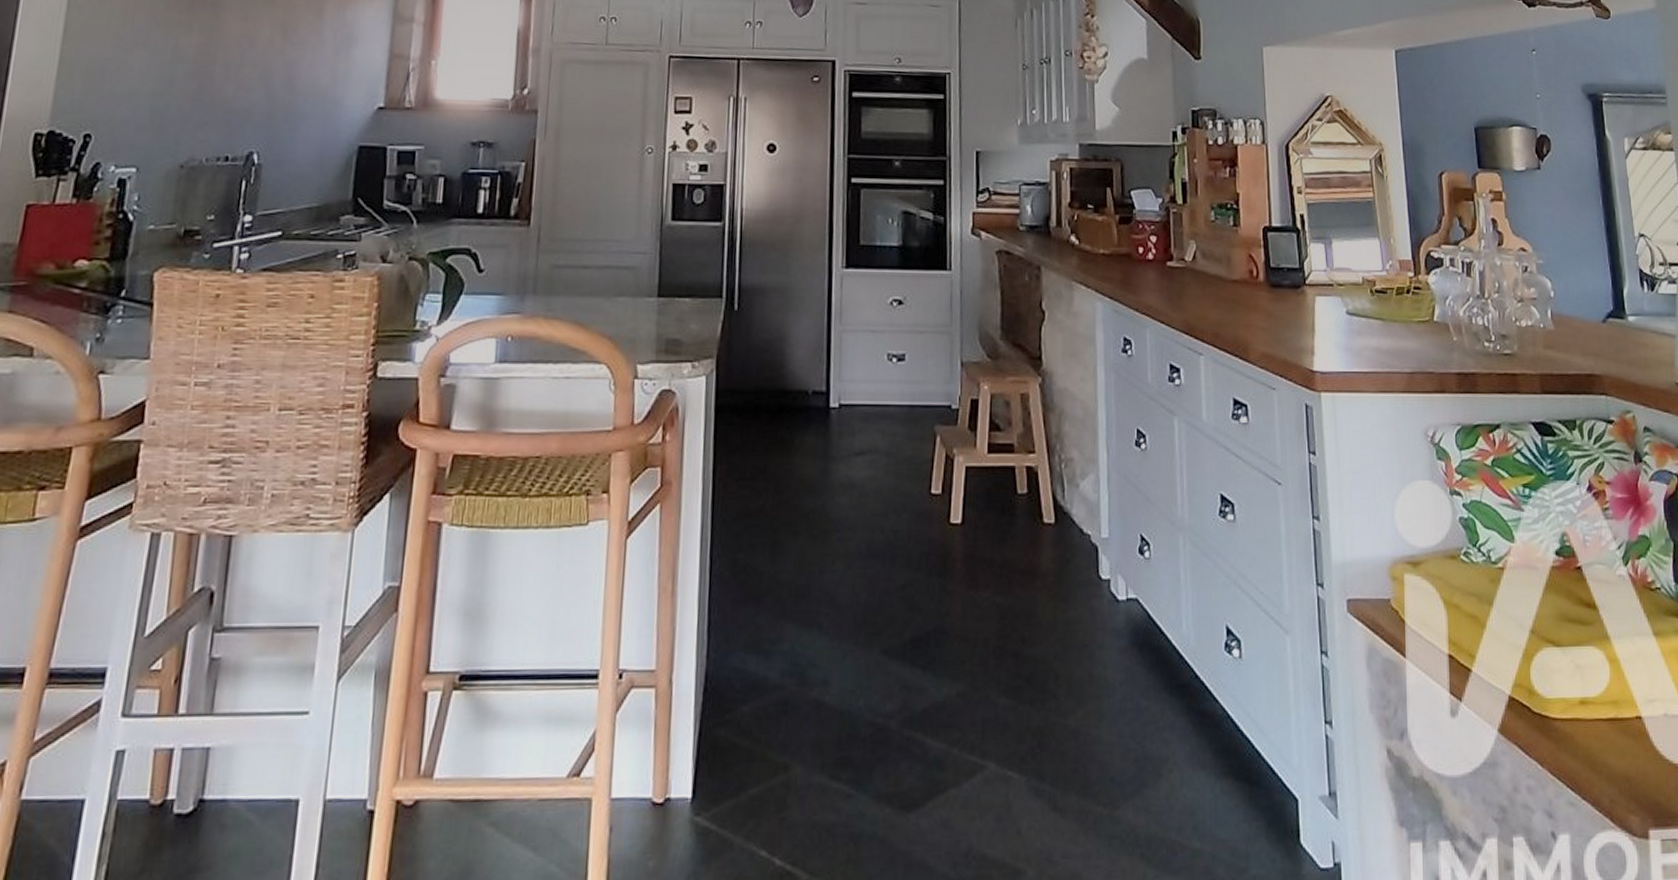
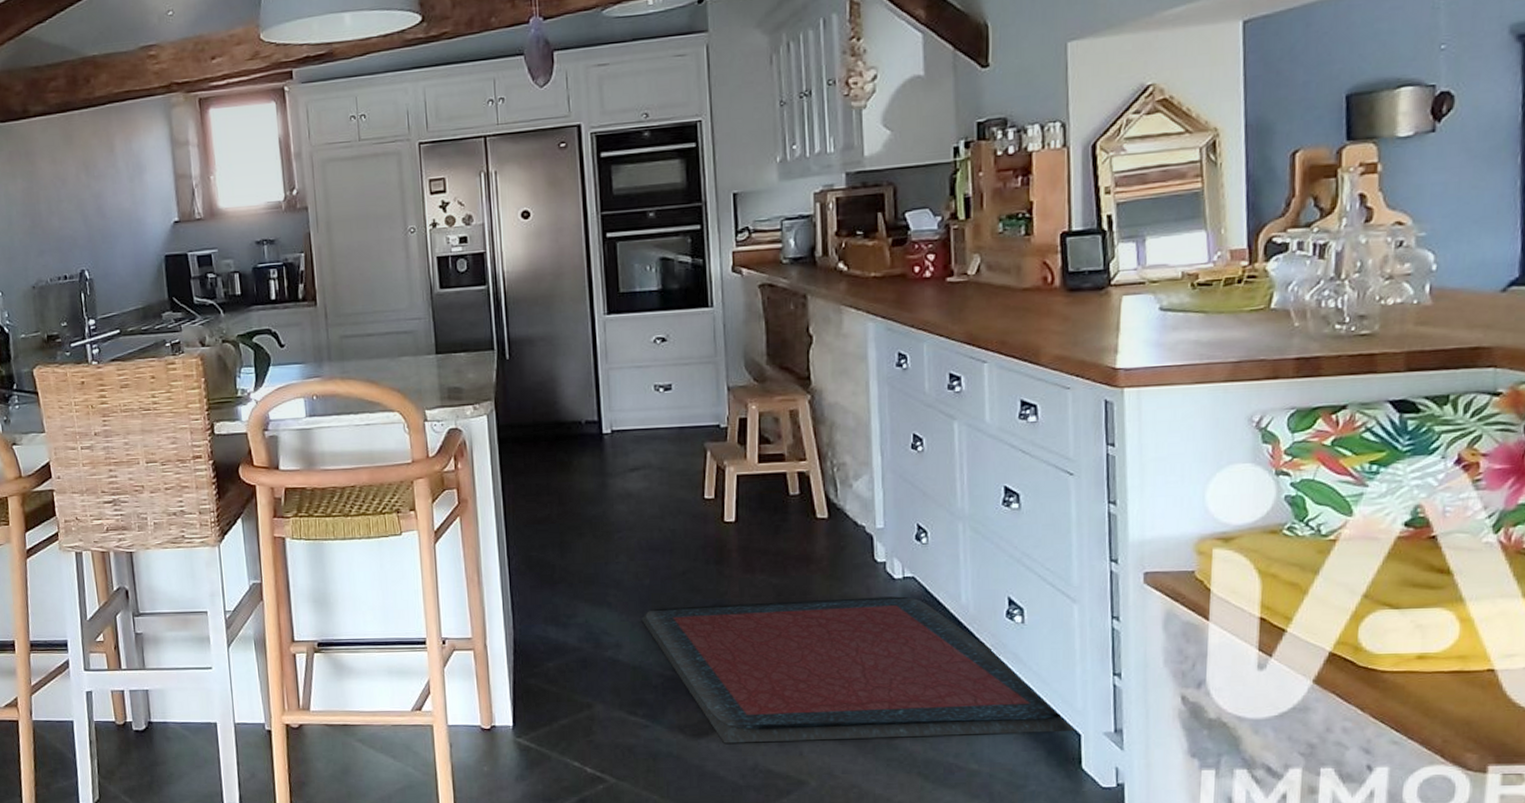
doormat: none [854,622,1292,819] -> present [641,596,1075,744]

